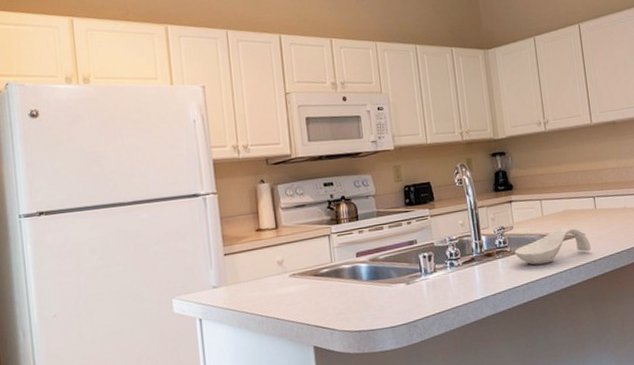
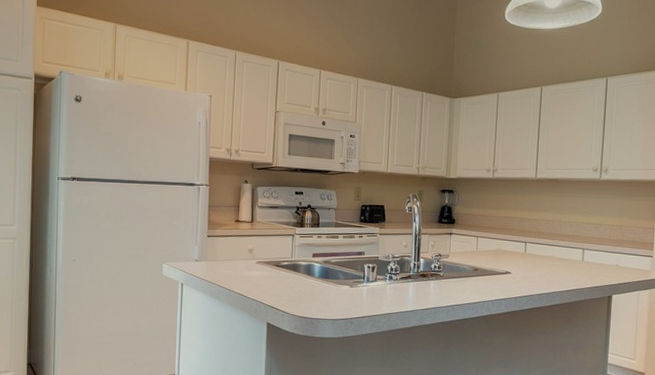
spoon rest: present [515,228,591,265] -> none [447,264,515,292]

